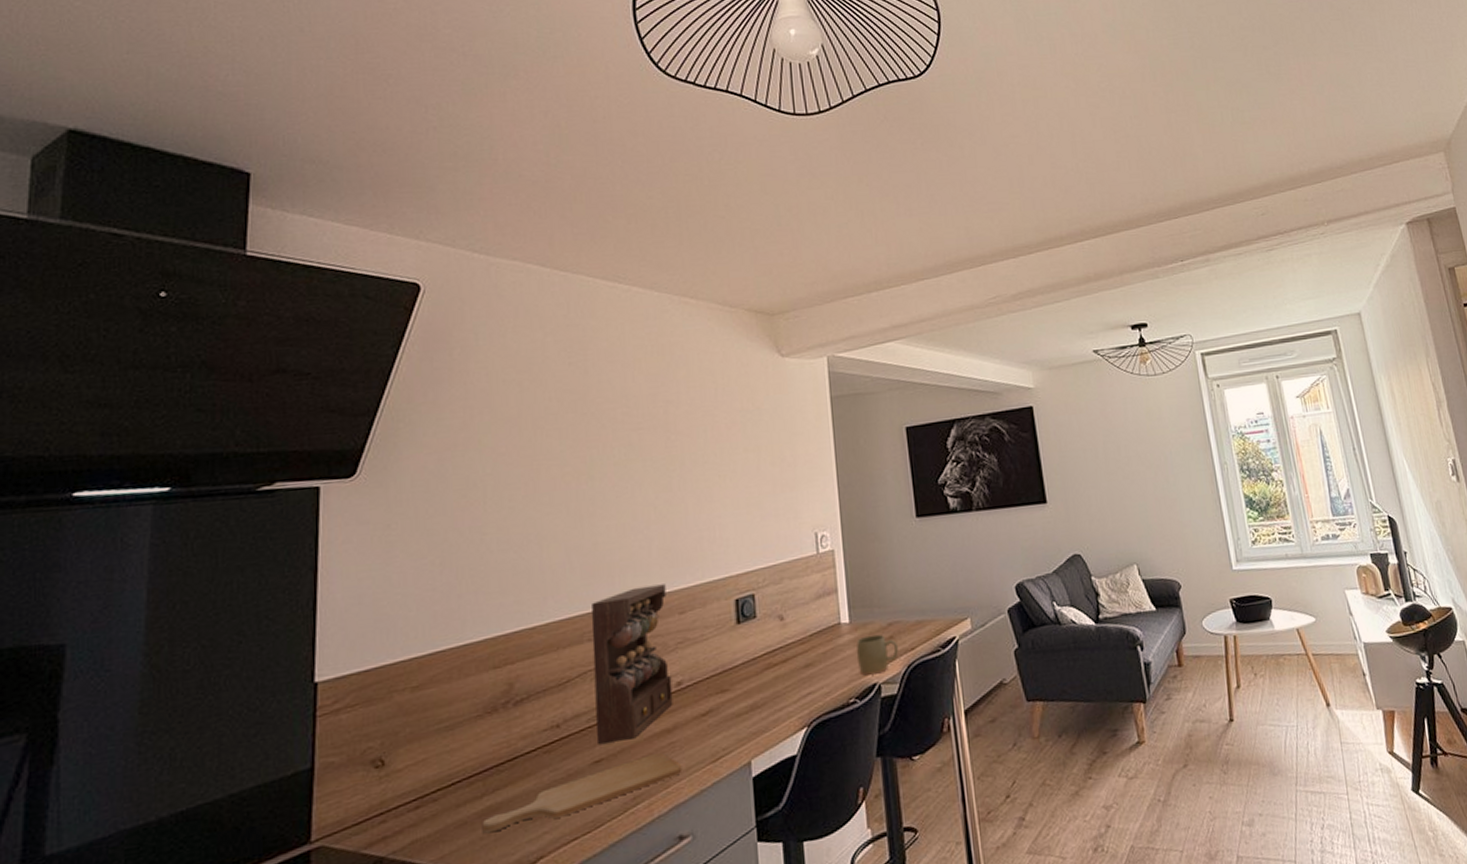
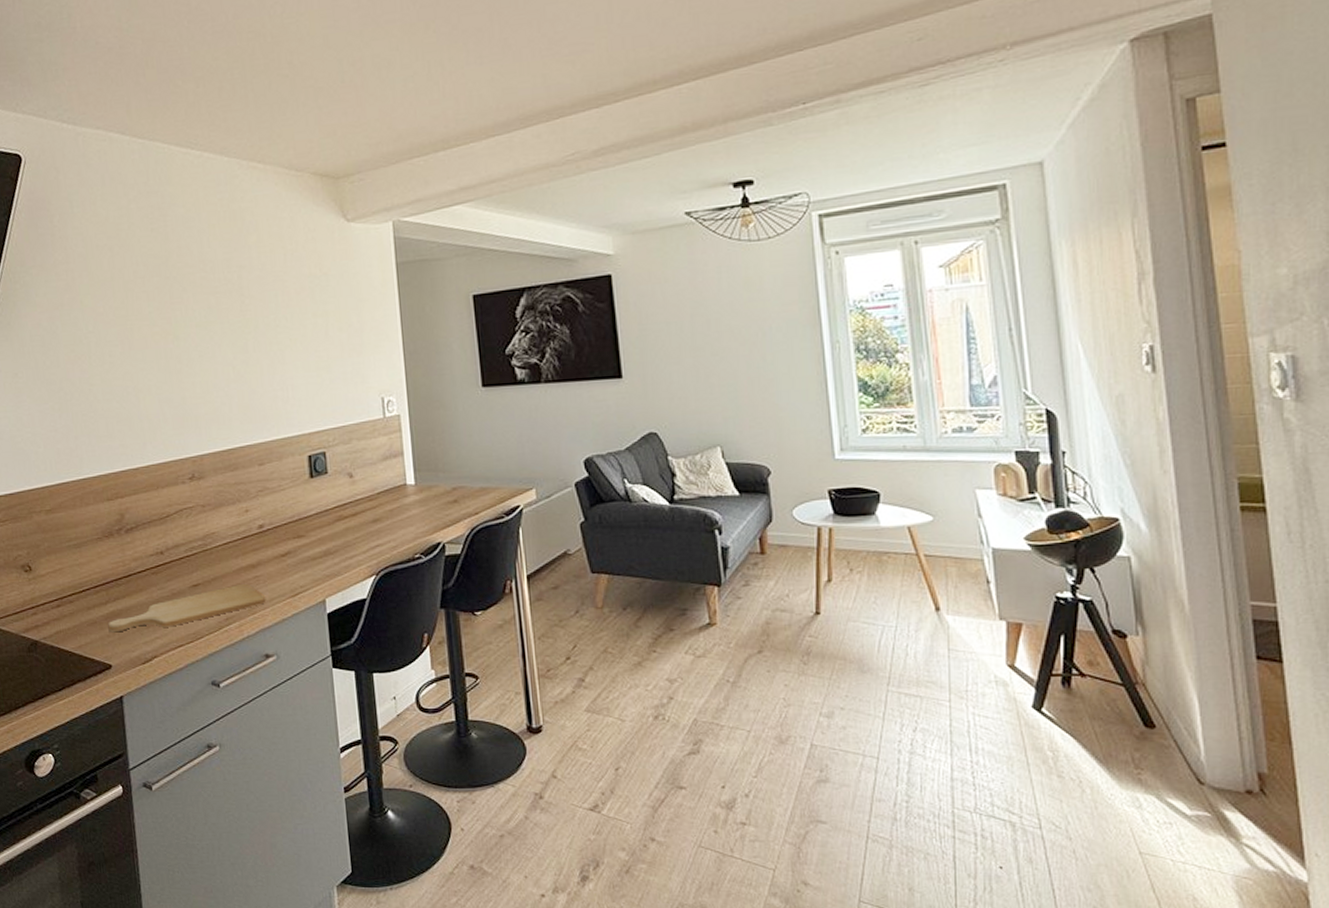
spice rack: present [592,584,673,744] -> none [183,437,256,571]
mug: present [856,634,898,676] -> none [421,497,462,534]

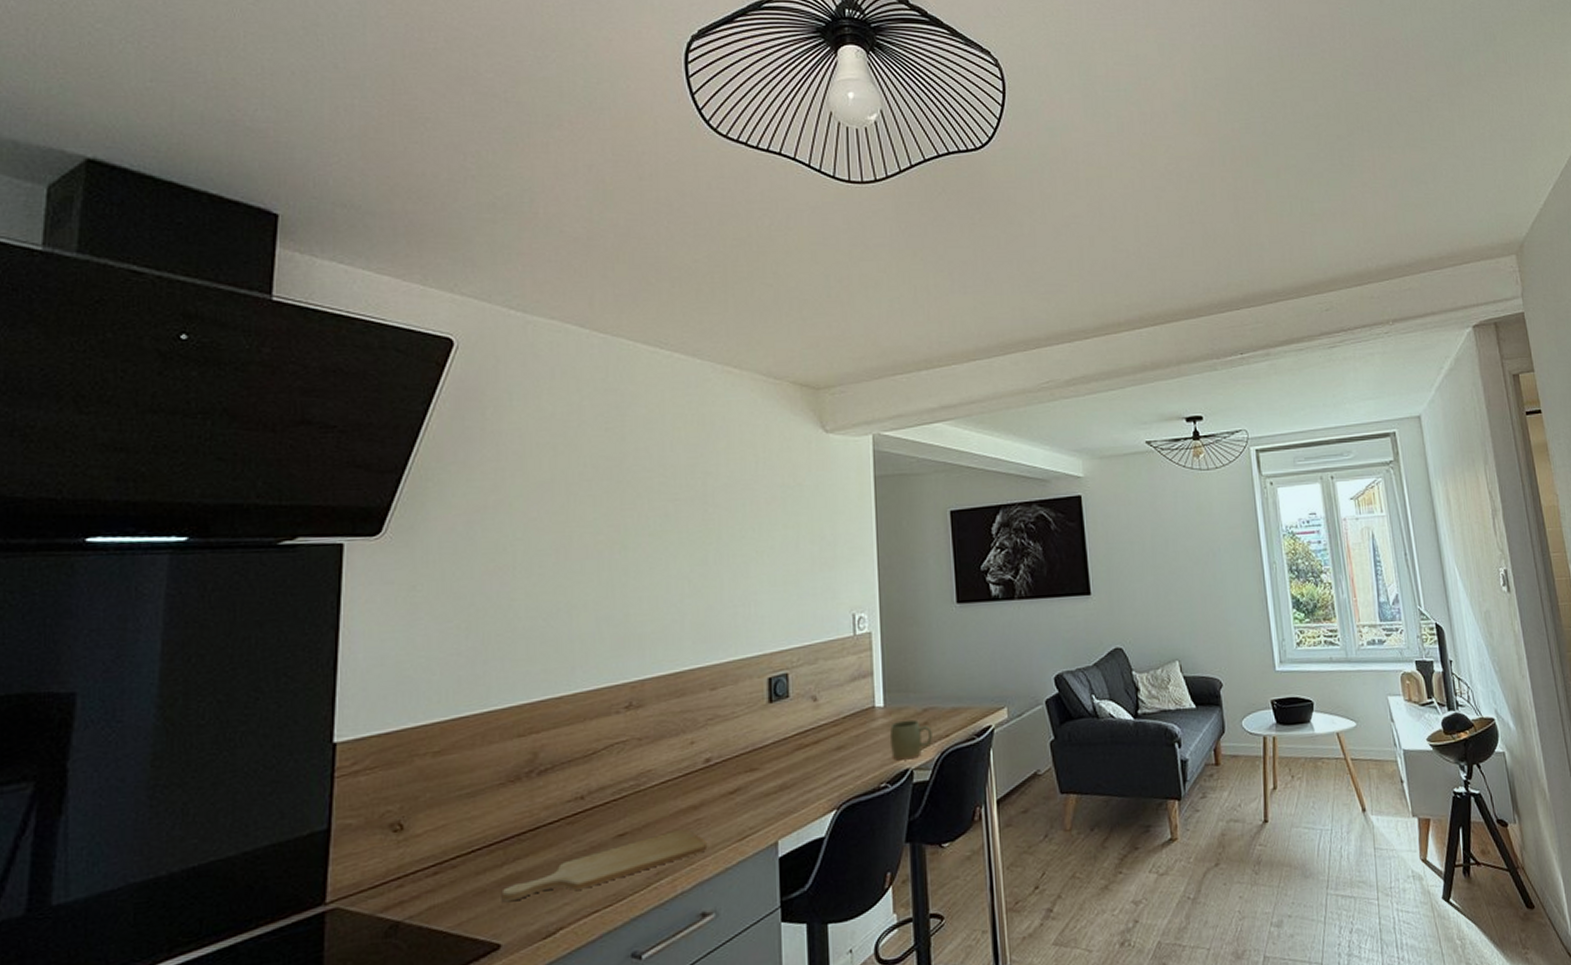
mug: none [421,497,462,534] -> present [889,719,932,761]

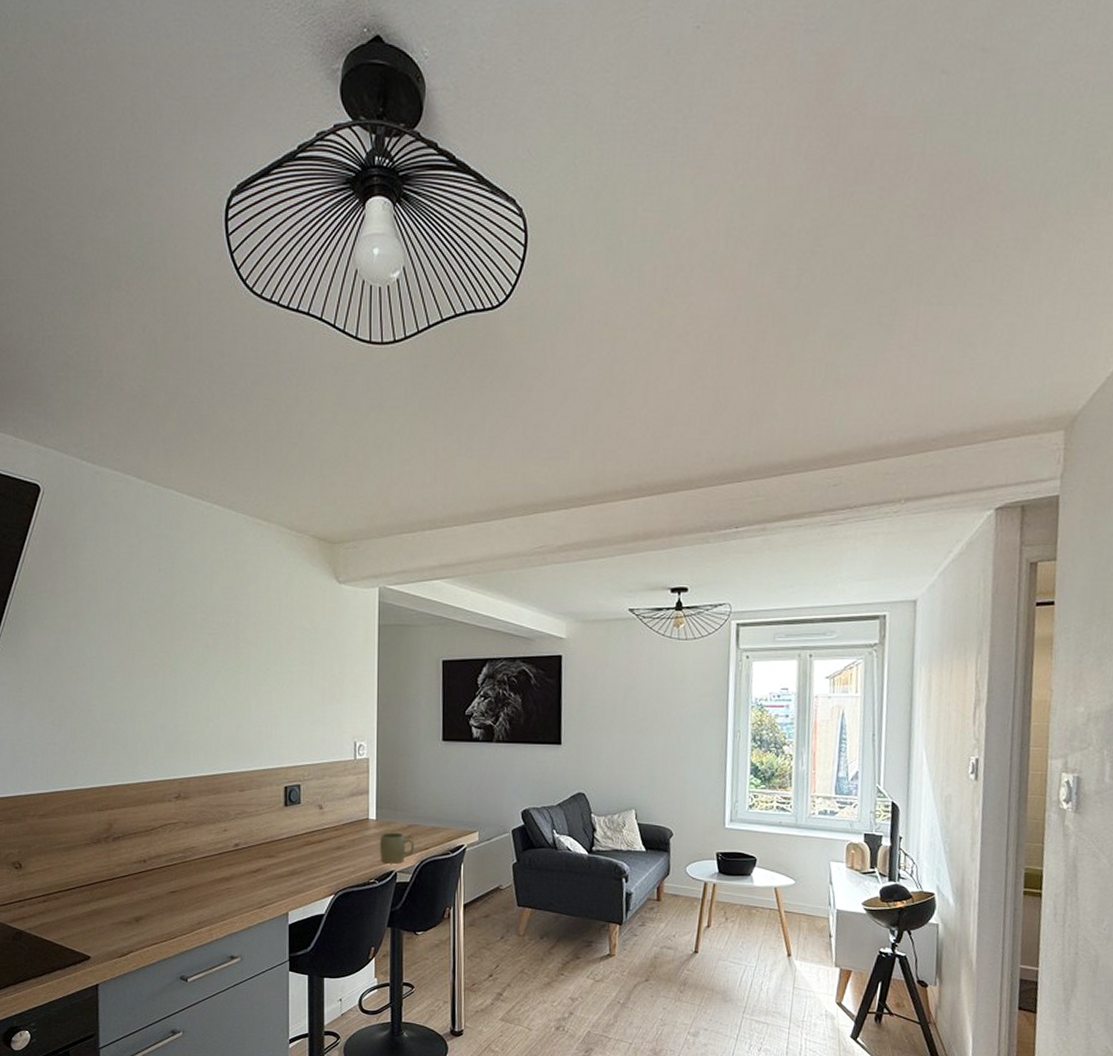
chopping board: present [501,829,708,903] -> none [89,894,236,928]

